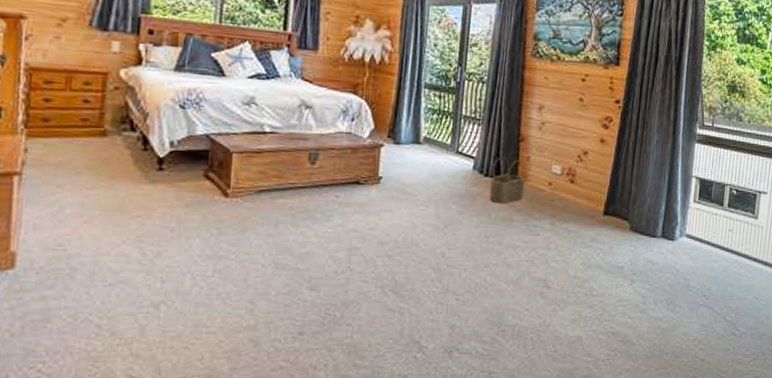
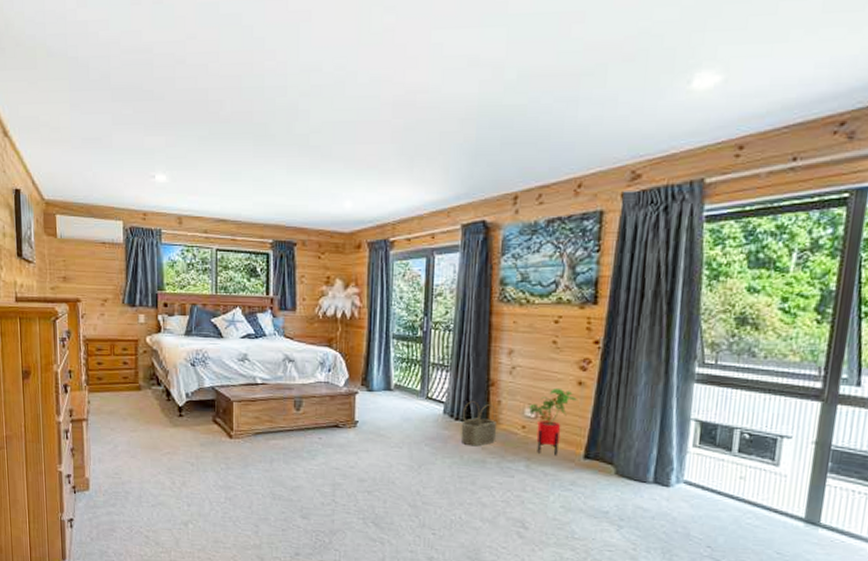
house plant: none [556,145,600,213] -> present [529,389,579,456]

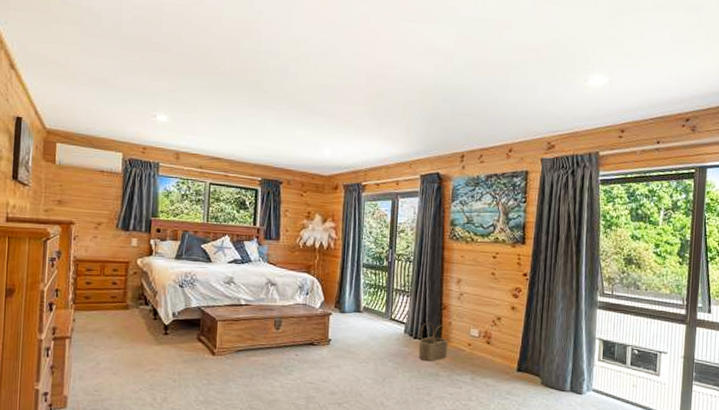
house plant: present [529,389,579,456] -> none [474,312,512,369]

